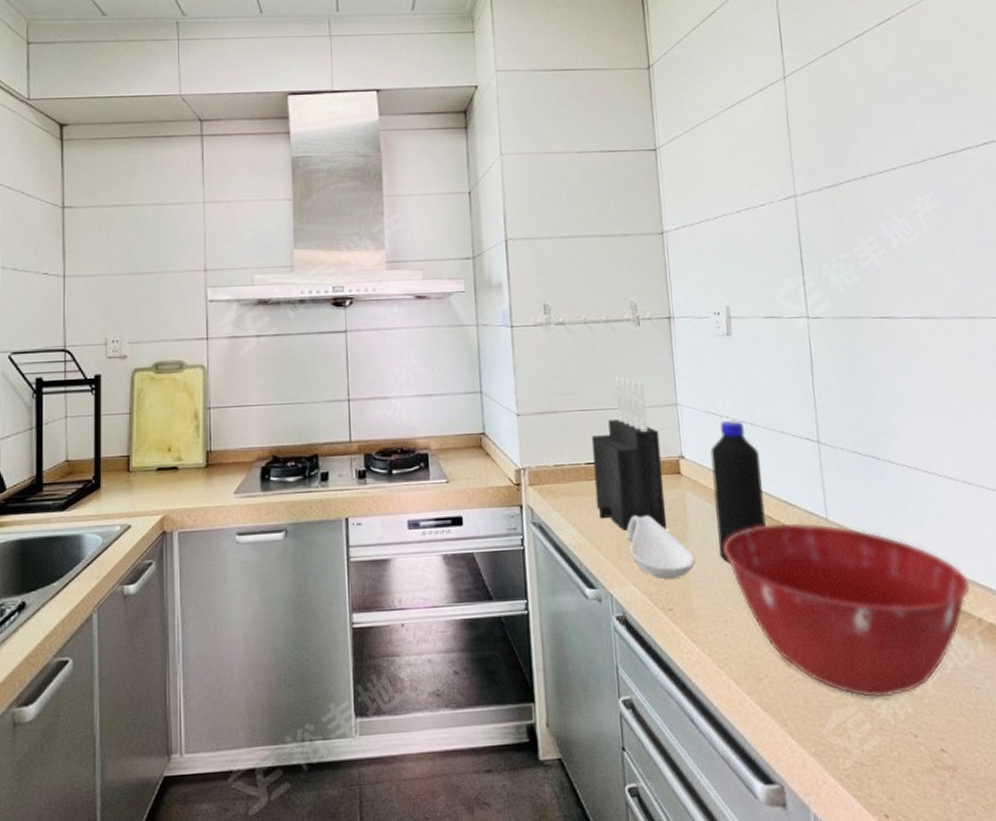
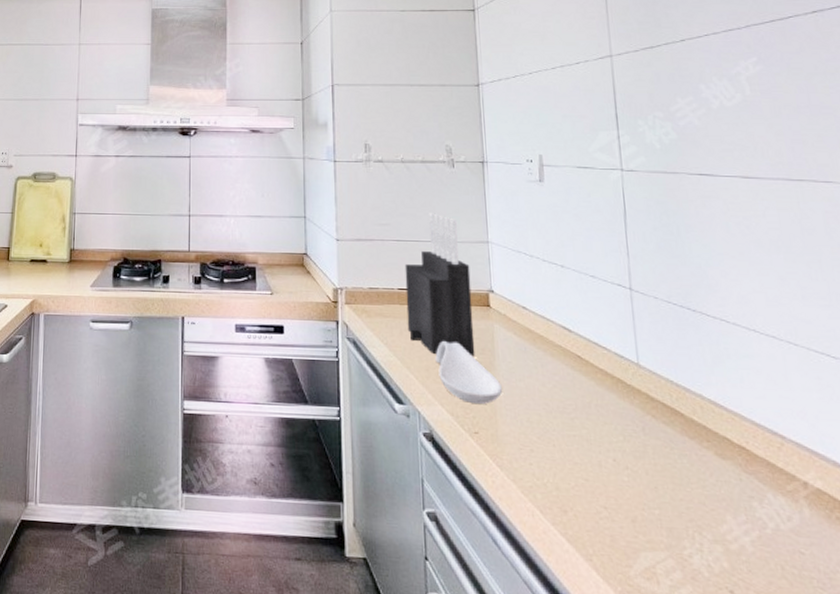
bottle: present [710,419,769,565] -> none [520,260,577,397]
mixing bowl: present [723,522,971,698] -> none [531,363,795,549]

